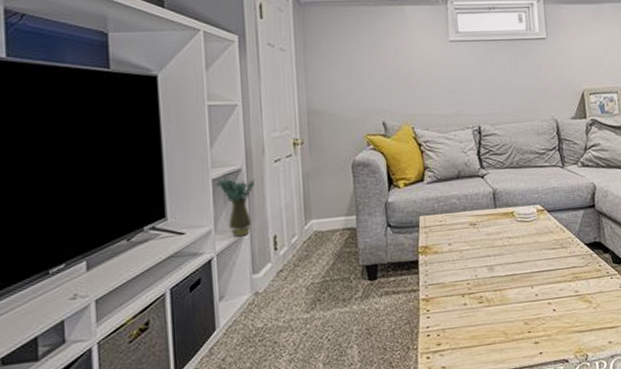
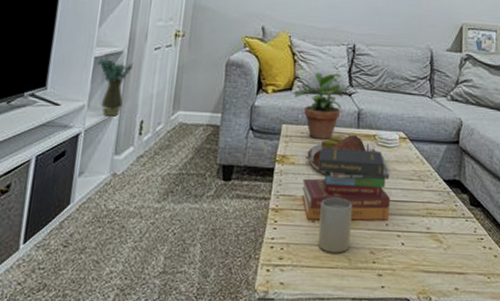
potted plant: none [426,156,477,225] -> present [294,72,344,139]
books: none [448,226,538,304] -> present [302,147,390,221]
serving tray: none [449,214,528,258] -> present [307,134,387,175]
mug: none [470,277,504,331] -> present [318,197,353,253]

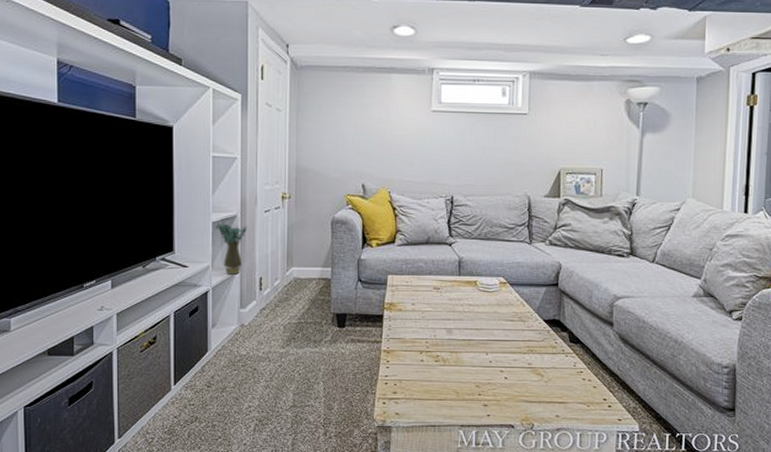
potted plant: present [294,72,344,139] -> none [397,224,444,287]
books: present [302,147,390,221] -> none [410,294,492,359]
serving tray: present [307,134,387,175] -> none [413,281,488,319]
mug: present [318,197,353,253] -> none [427,339,458,387]

